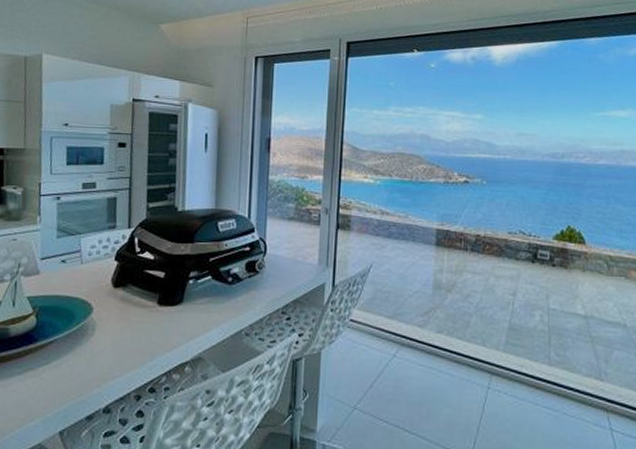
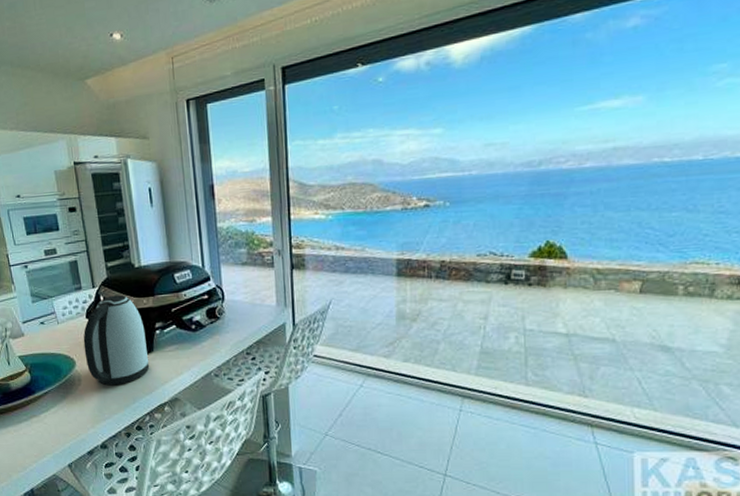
kettle: none [105,238,178,339] -> present [83,295,150,386]

